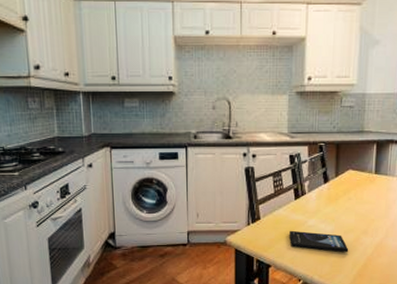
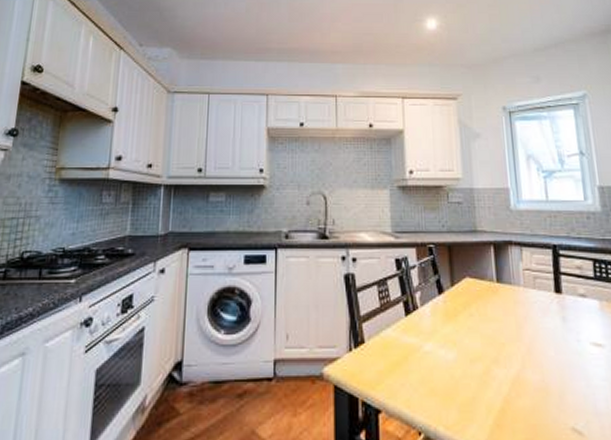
smartphone: present [289,230,349,253] -> none [402,358,479,391]

